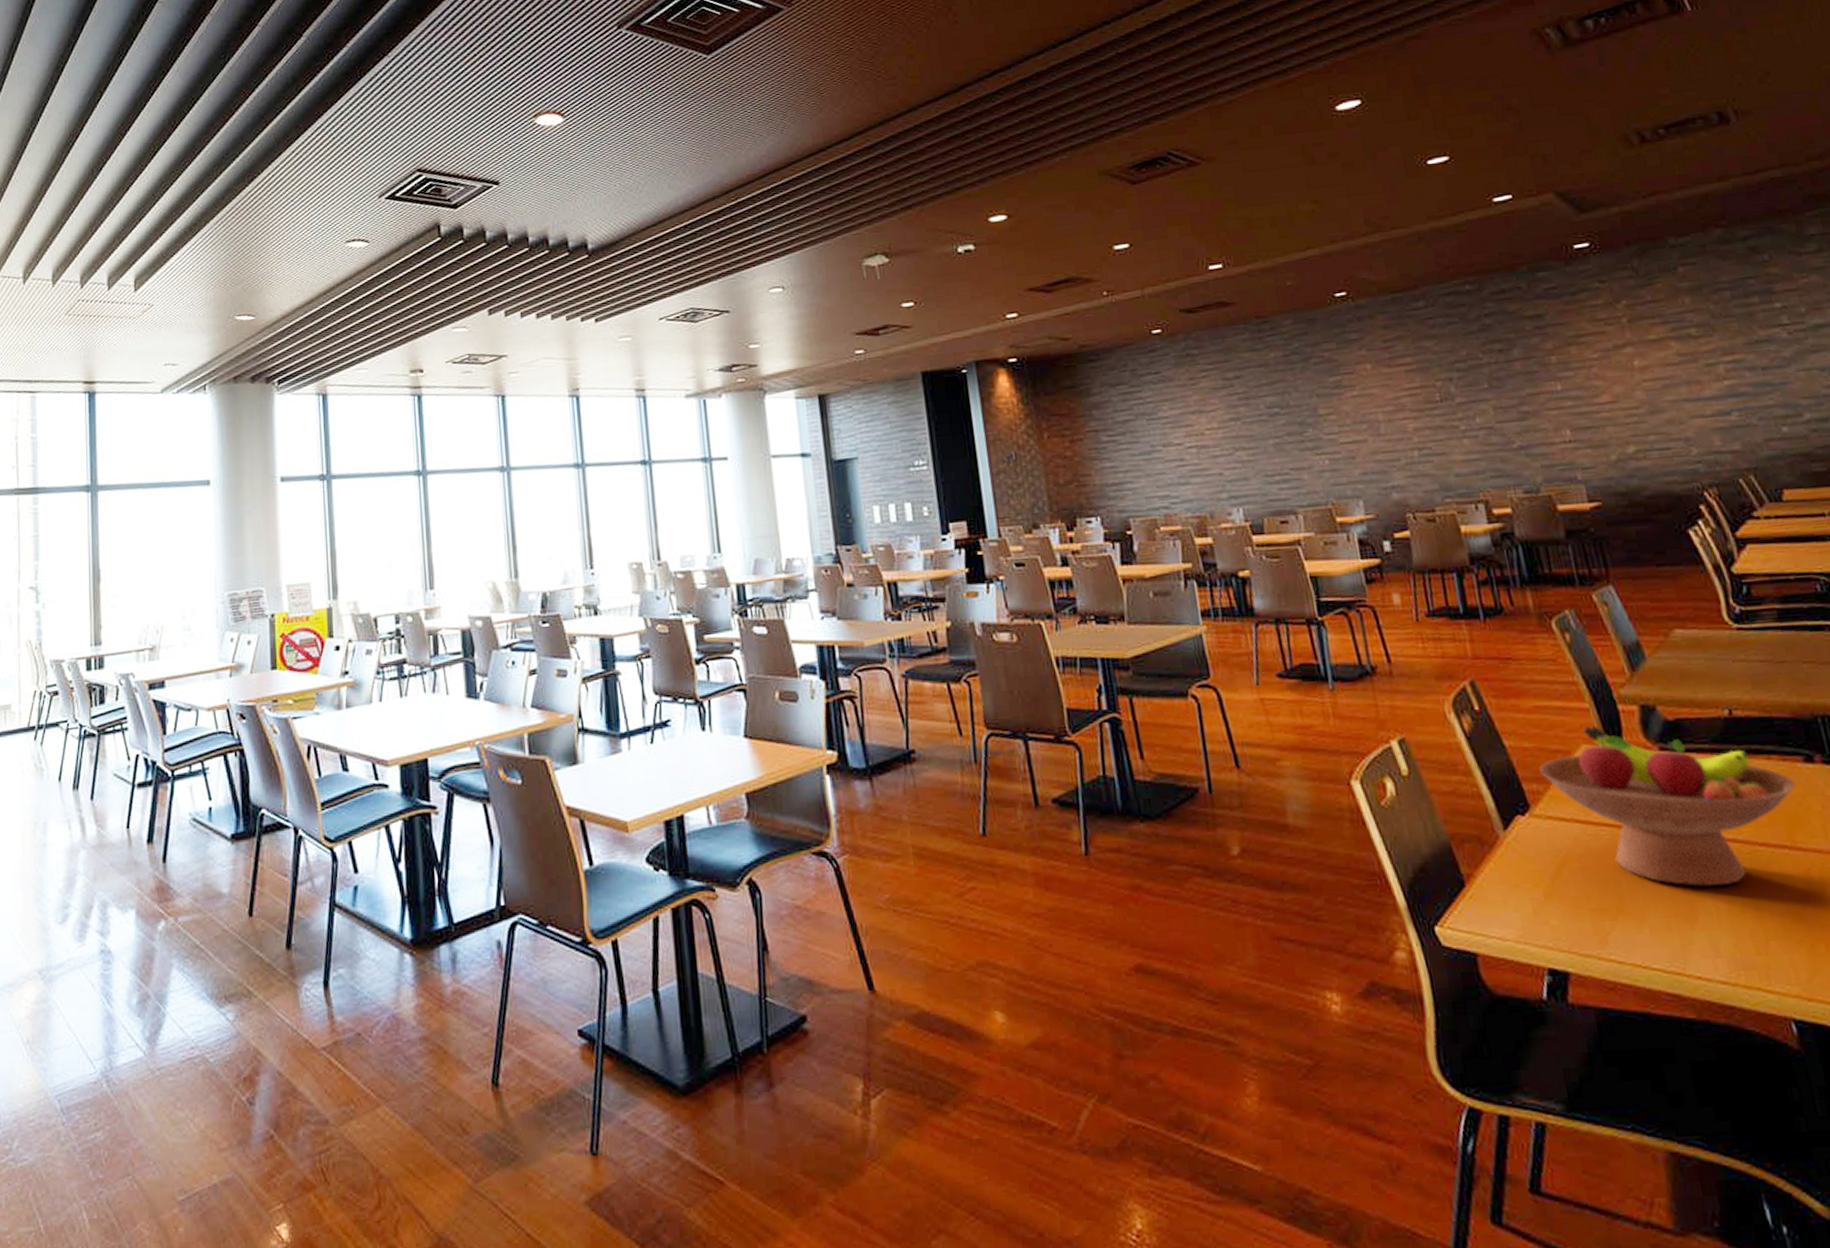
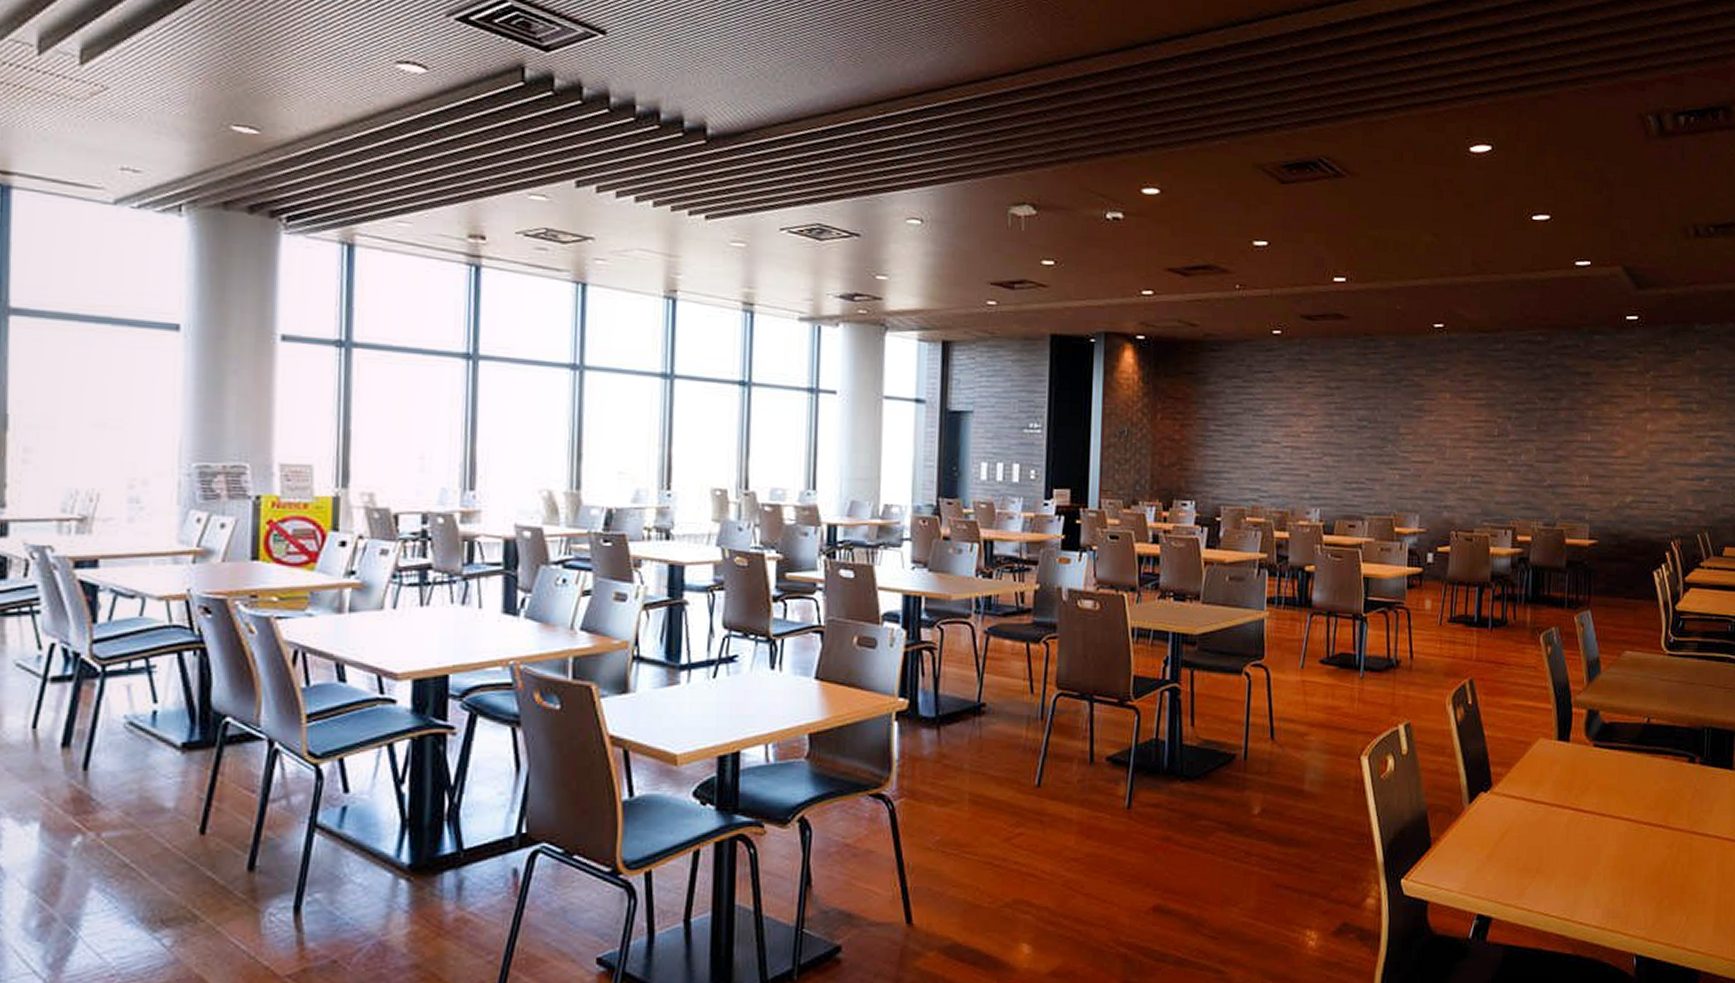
fruit bowl: present [1539,725,1796,887] -> none [1506,723,1678,854]

